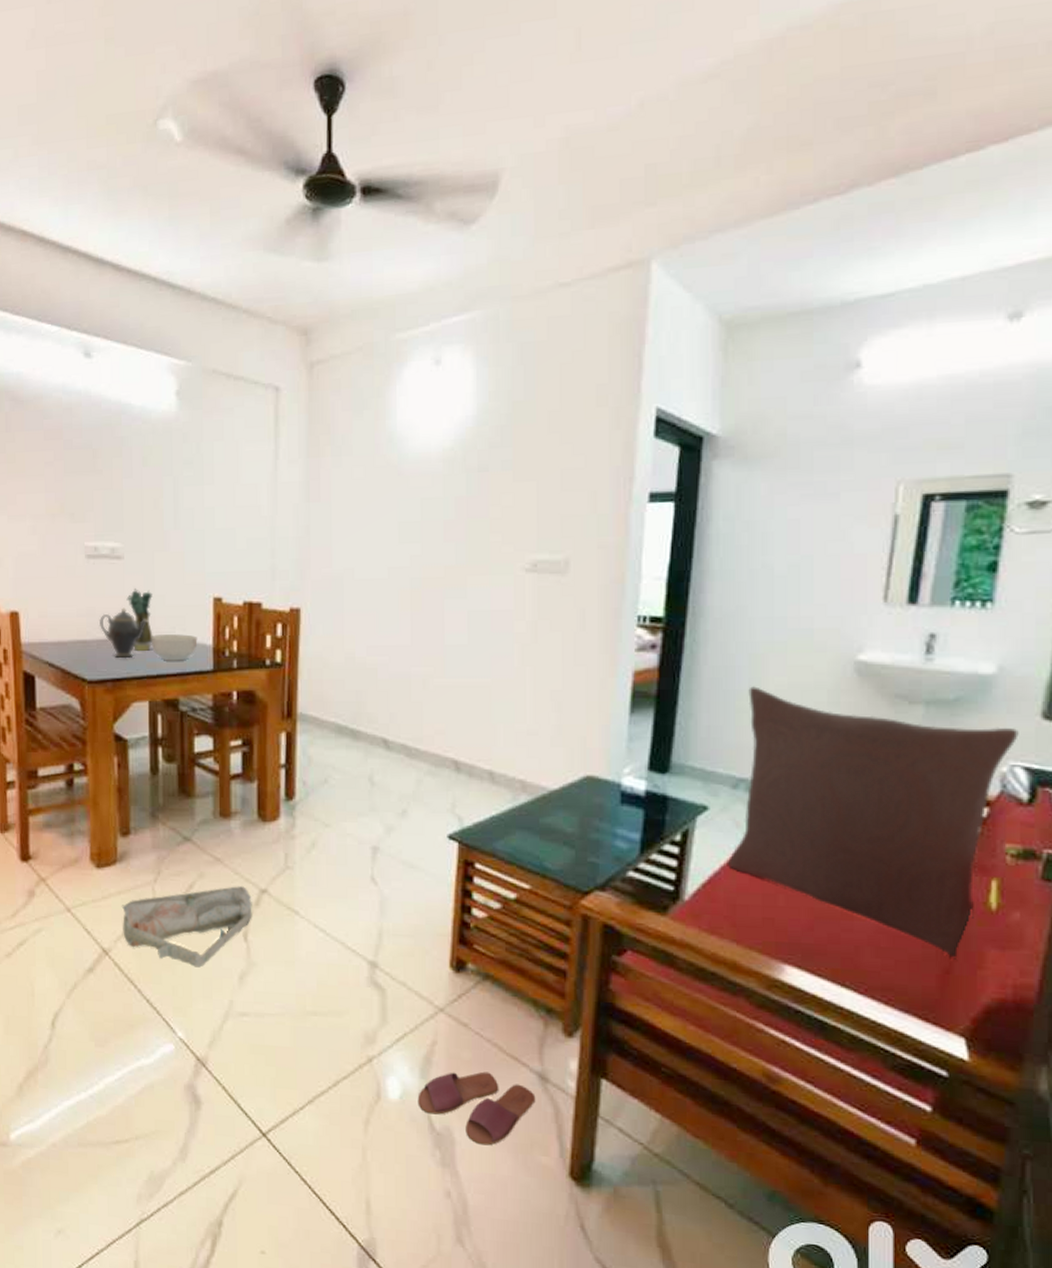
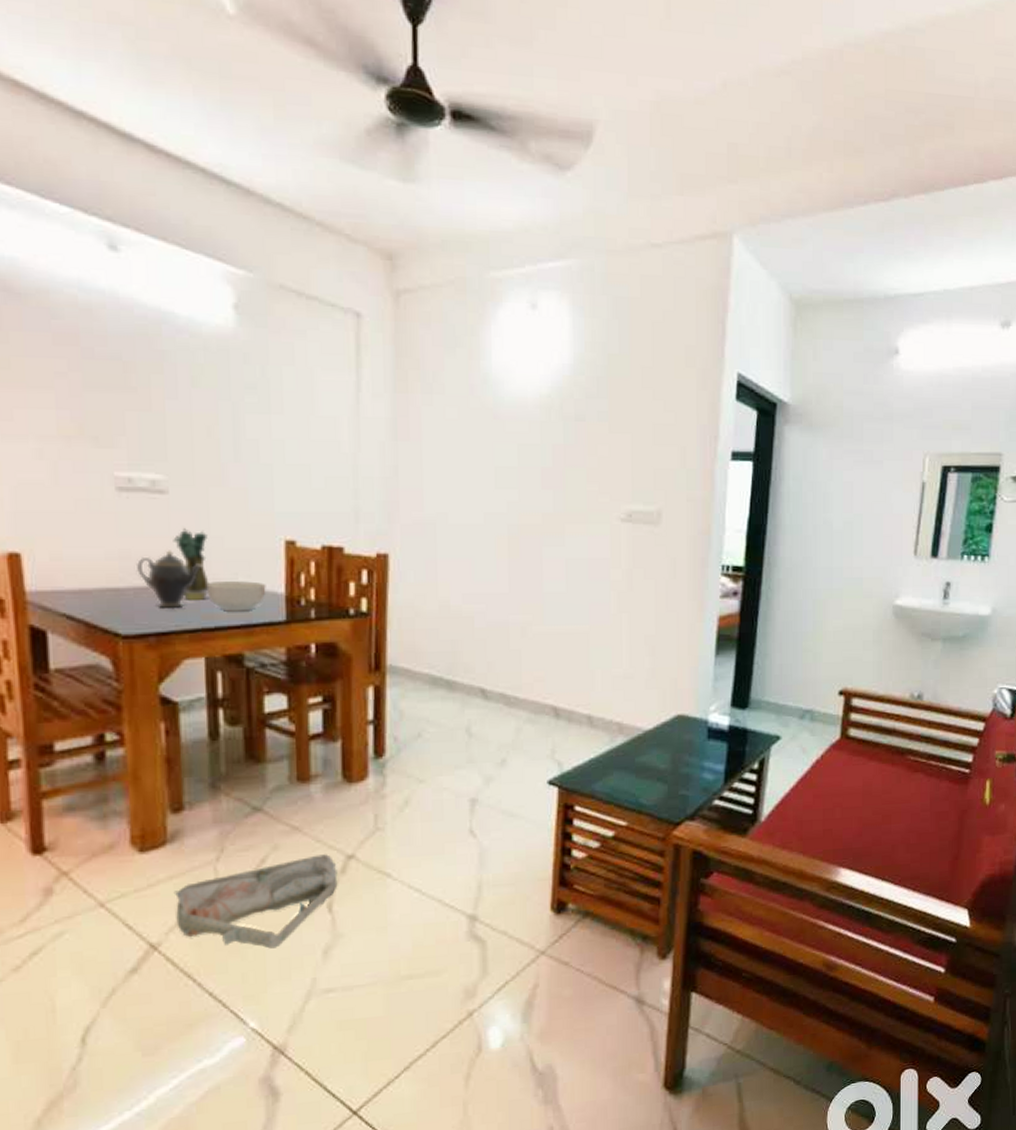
slippers: present [417,1071,536,1146] -> none [519,1005,633,1076]
pillow: present [728,686,1019,960] -> none [796,628,1005,847]

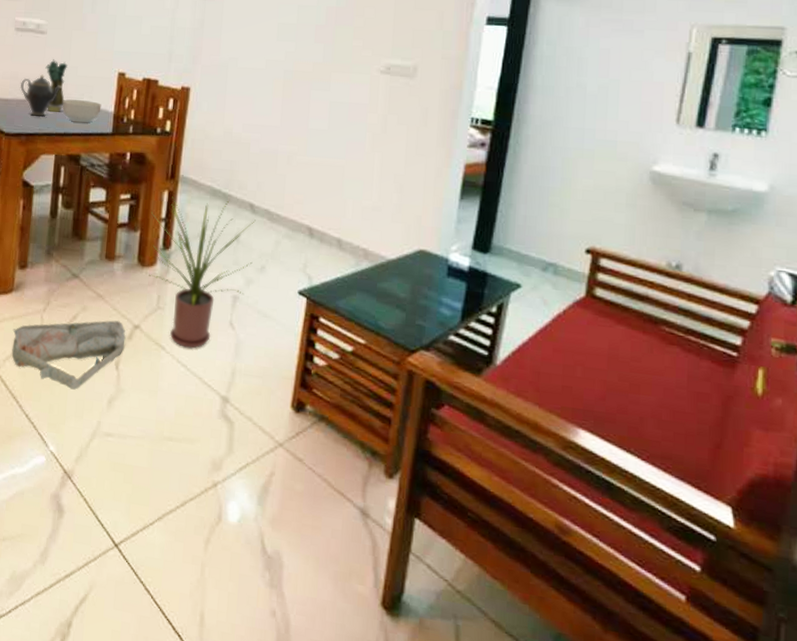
house plant: none [354,686,491,870] -> present [149,196,256,349]

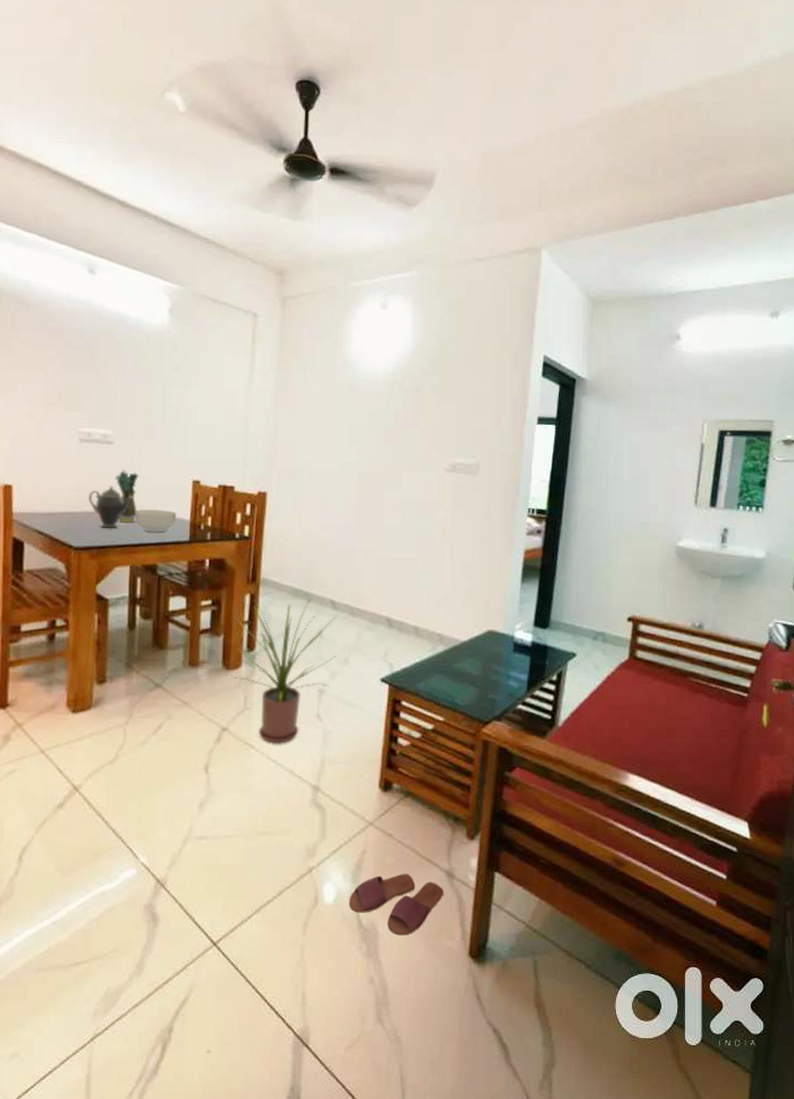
bag: present [12,320,126,390] -> none [93,725,214,799]
slippers: none [253,501,357,571] -> present [349,873,444,936]

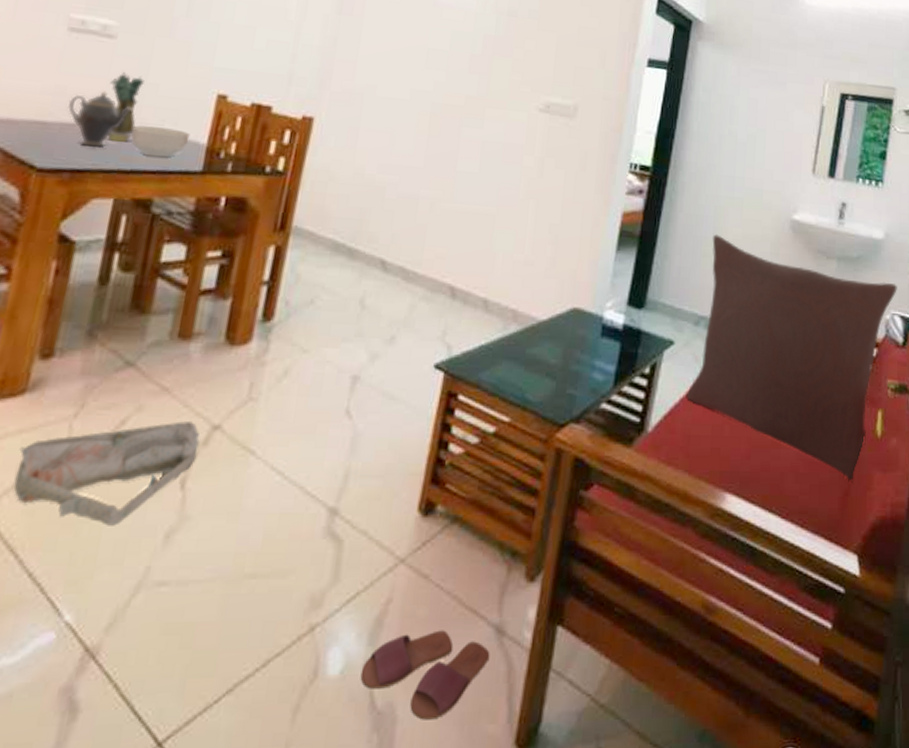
bag: none [93,725,214,799] -> present [14,421,201,526]
house plant: present [234,598,337,744] -> none [239,252,387,449]
pillow: none [590,563,780,764] -> present [686,234,897,482]

